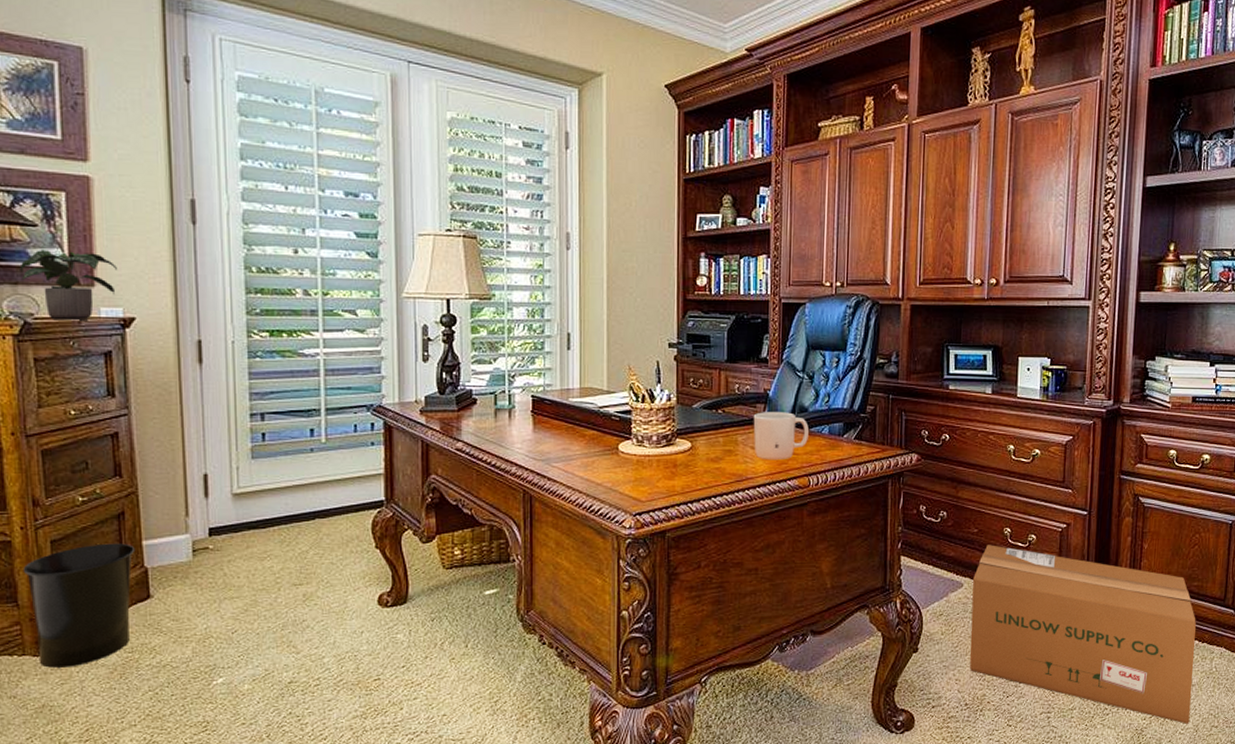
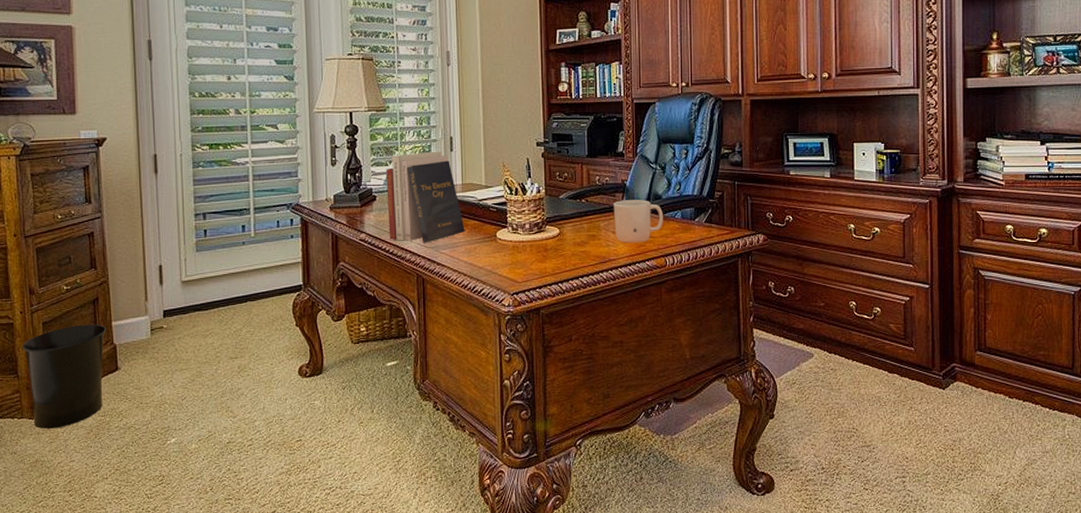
potted plant: present [19,250,117,321] -> none [21,86,93,143]
books: none [489,349,582,455] -> present [386,151,465,243]
box: present [970,545,1196,724] -> none [823,317,1046,490]

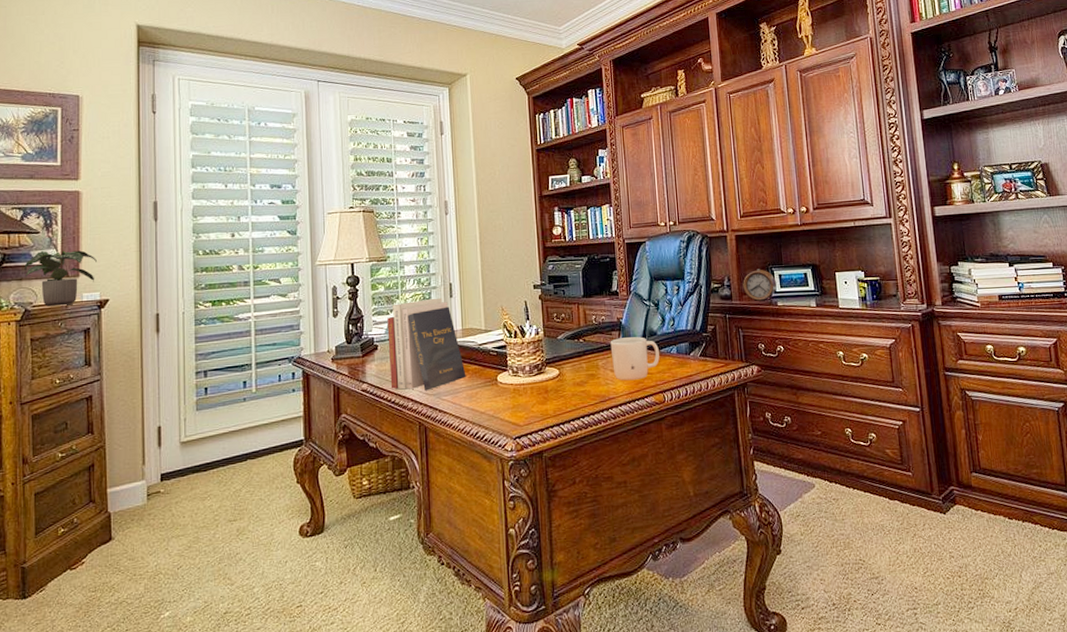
potted plant: none [21,86,93,143] -> present [24,250,97,307]
waste bin: present [22,324,107,429] -> none [11,492,102,609]
clock: none [755,136,790,169] -> present [743,269,777,301]

